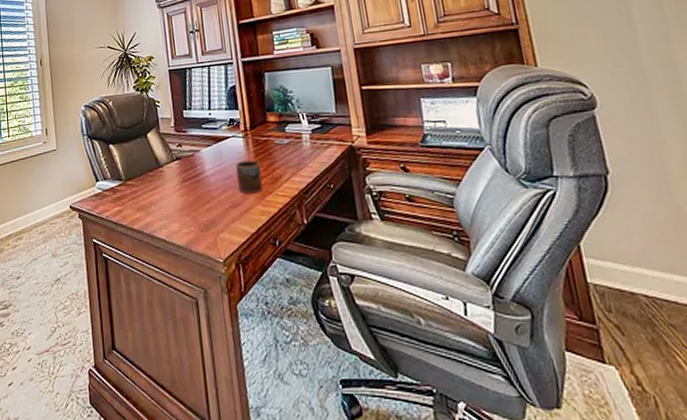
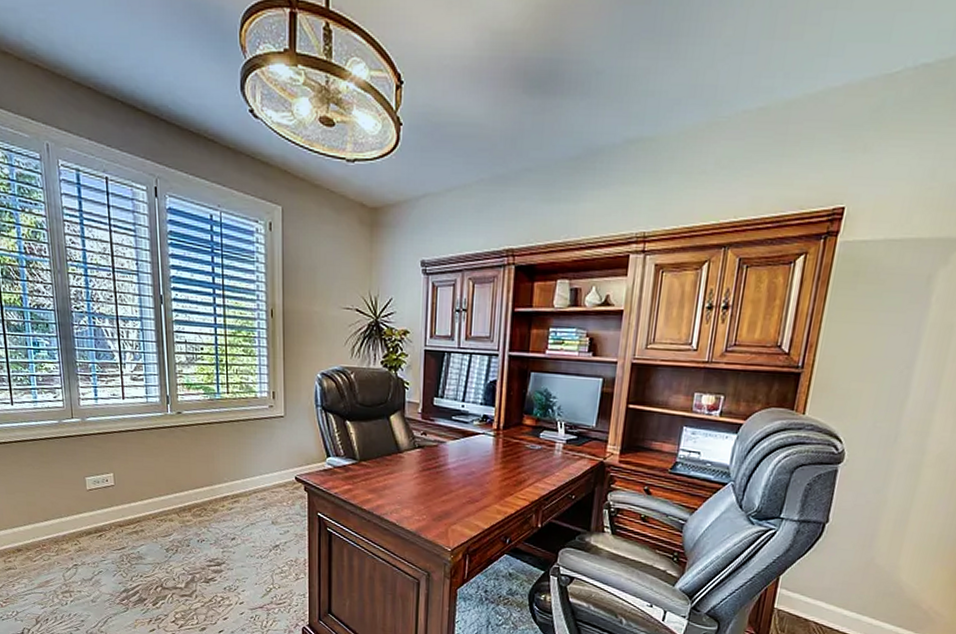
mug: present [235,160,263,194] -> none [479,459,507,493]

